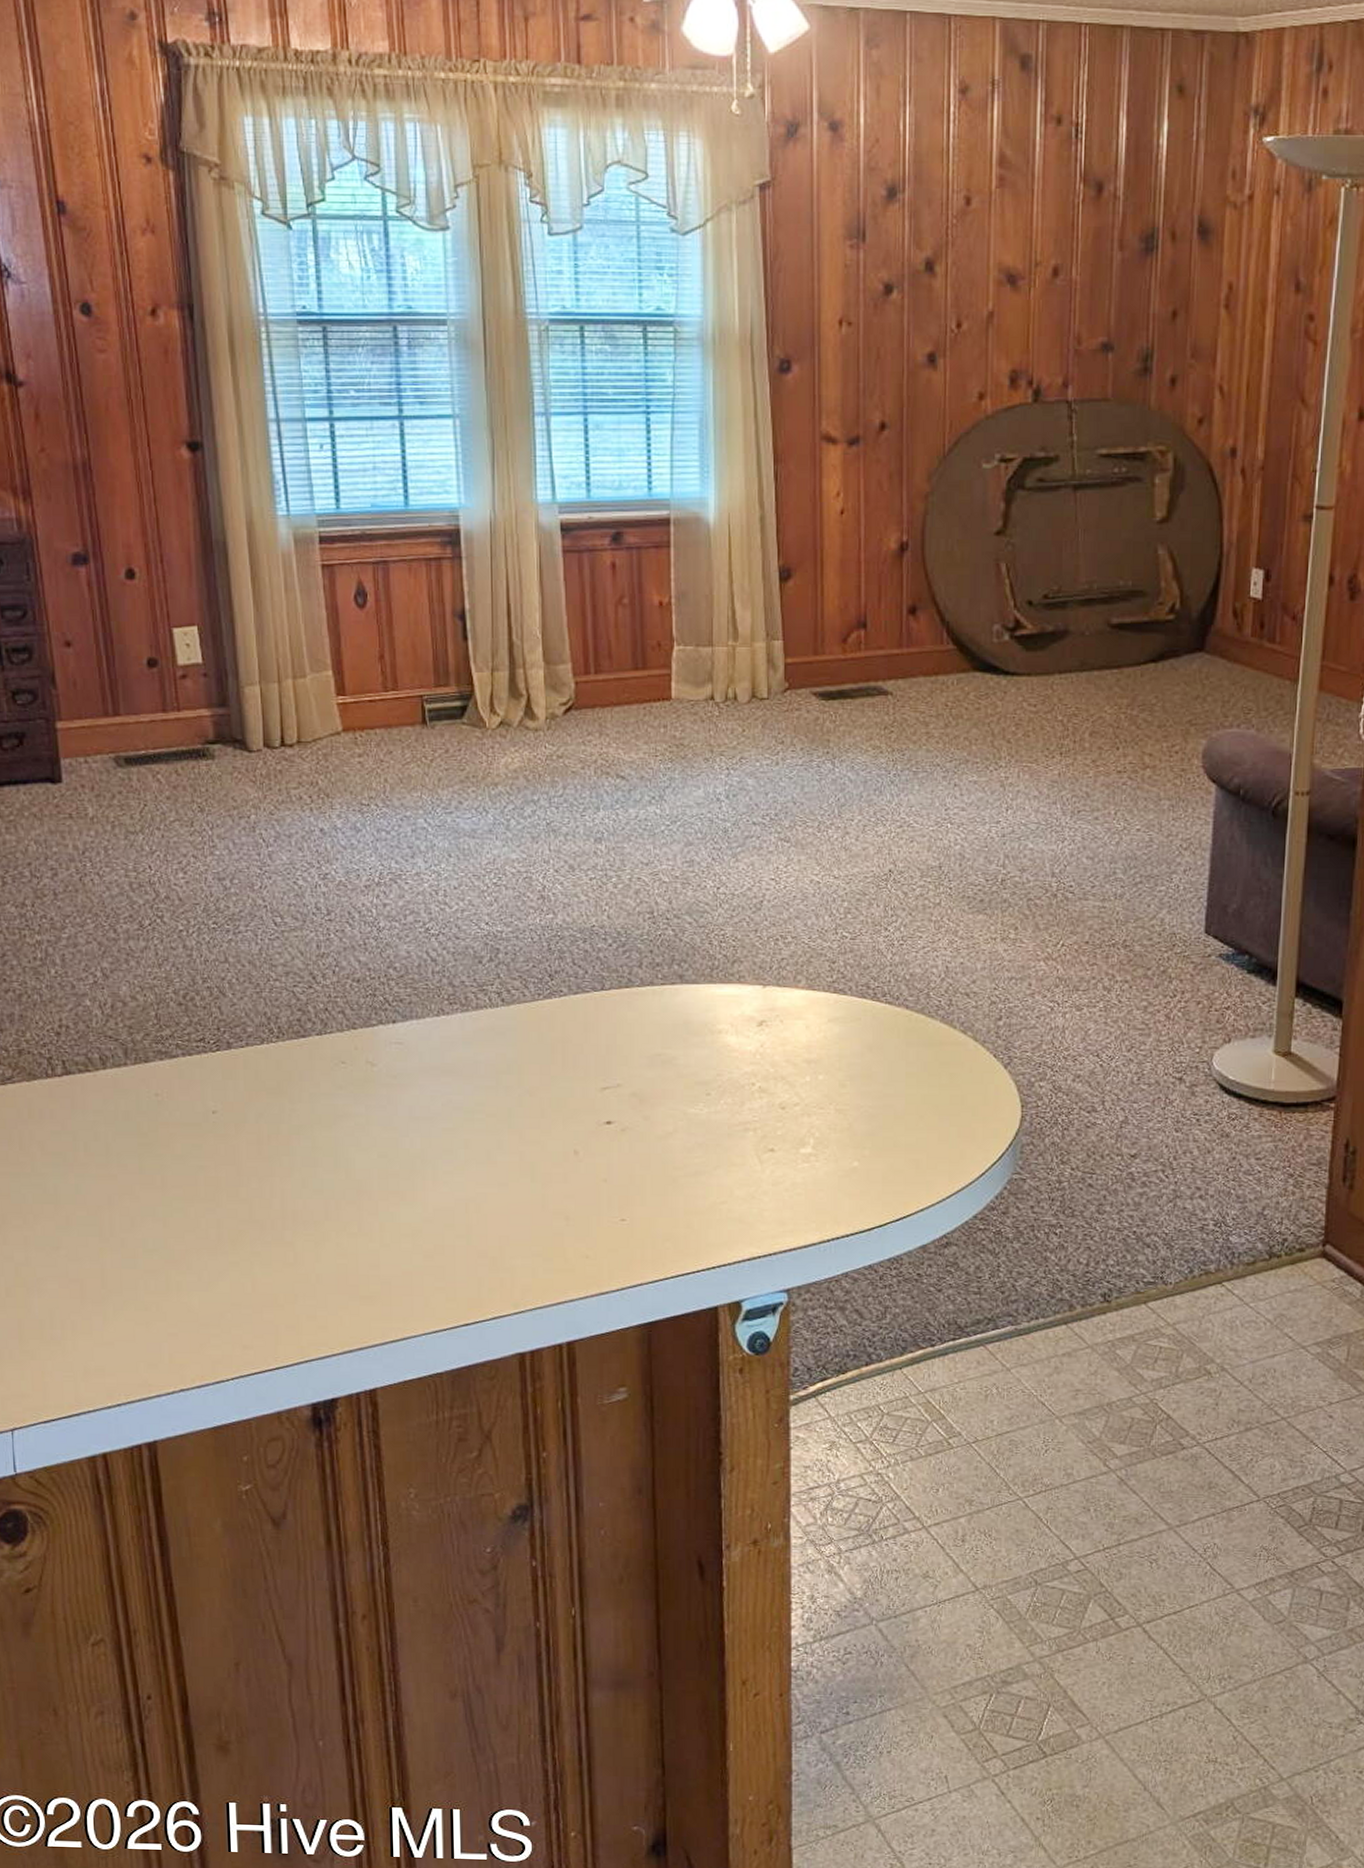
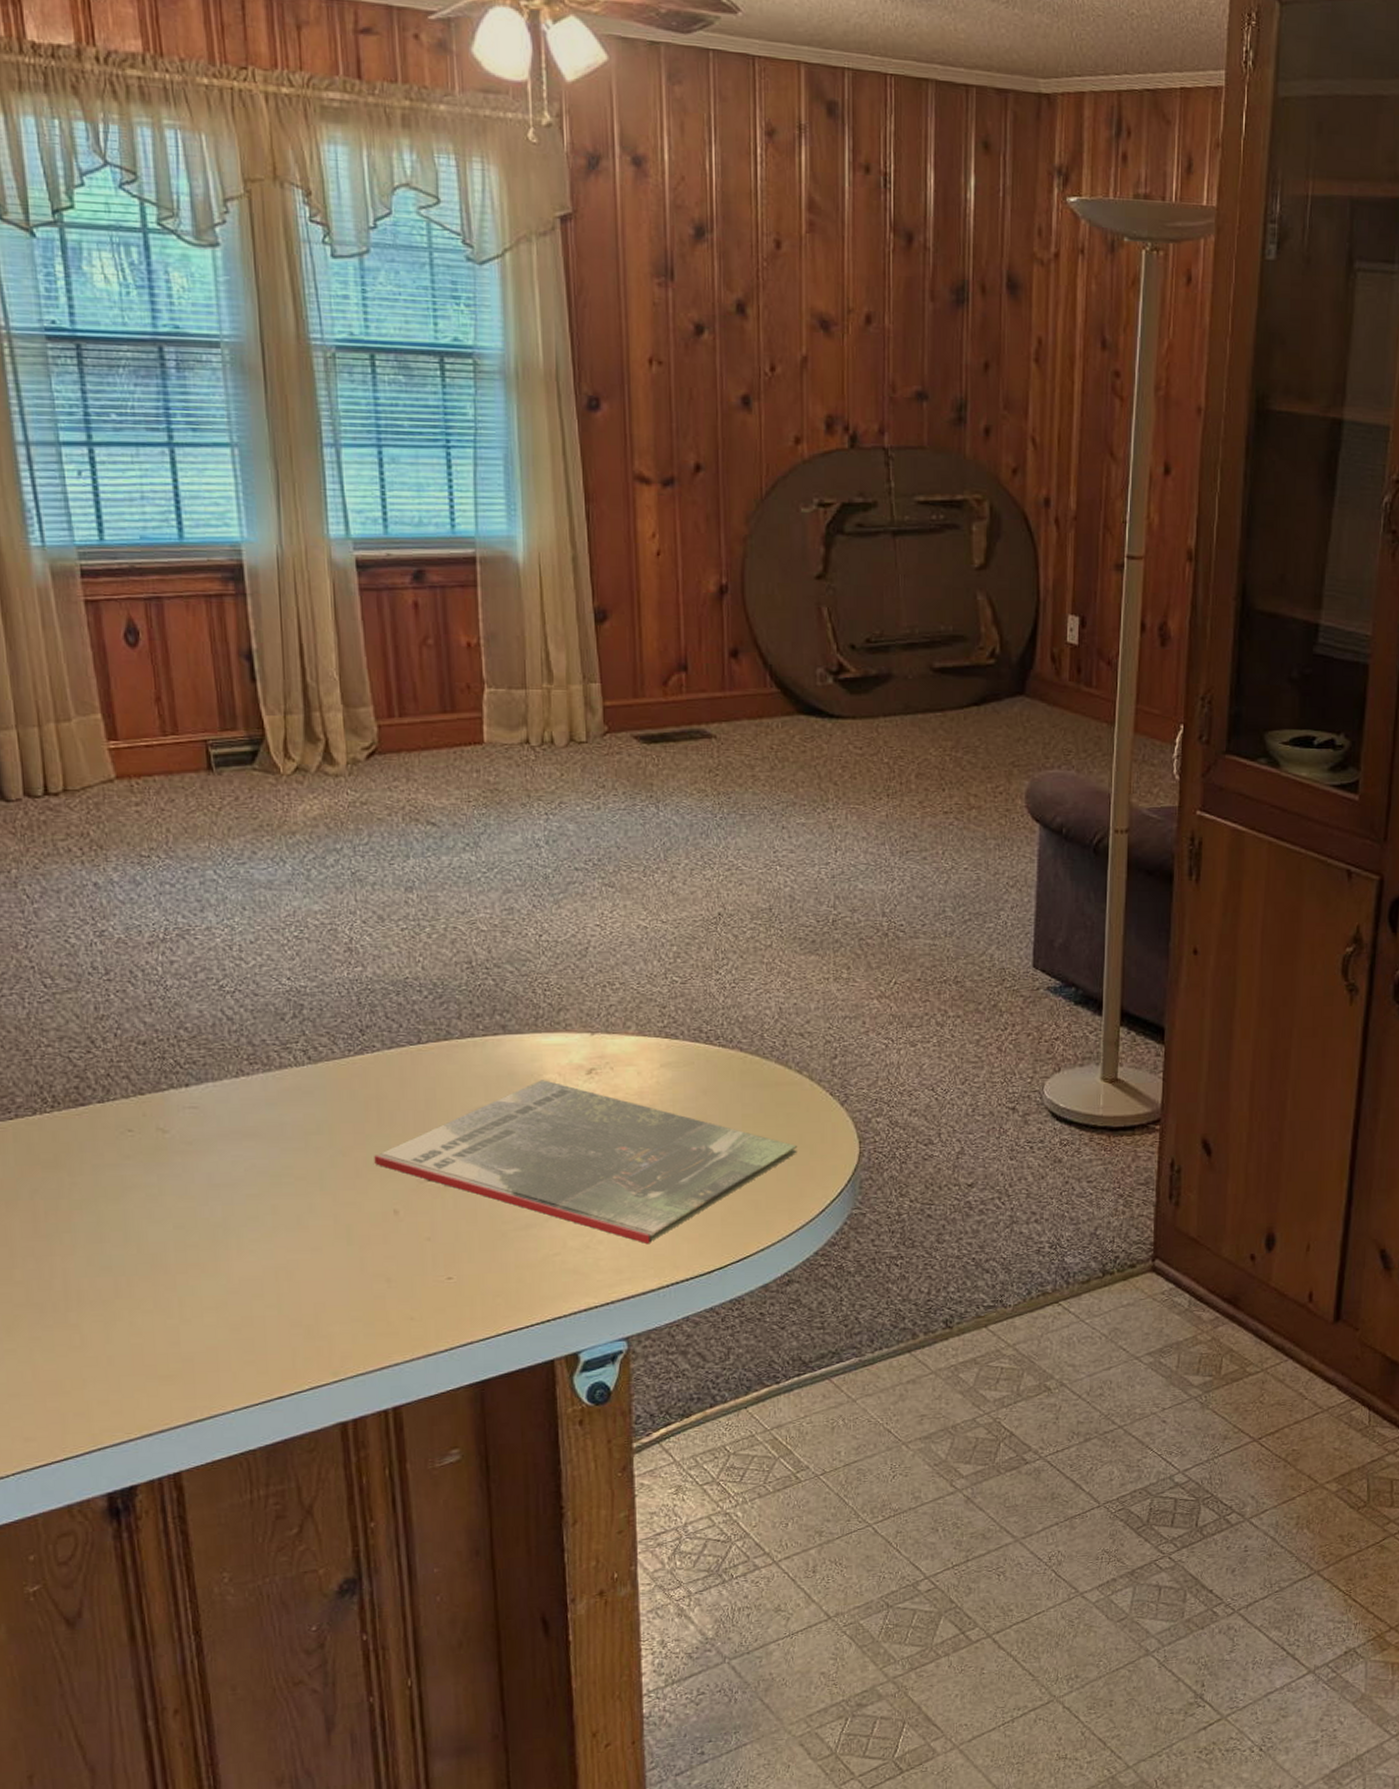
magazine: none [558,1030,959,1197] -> present [374,1080,797,1243]

